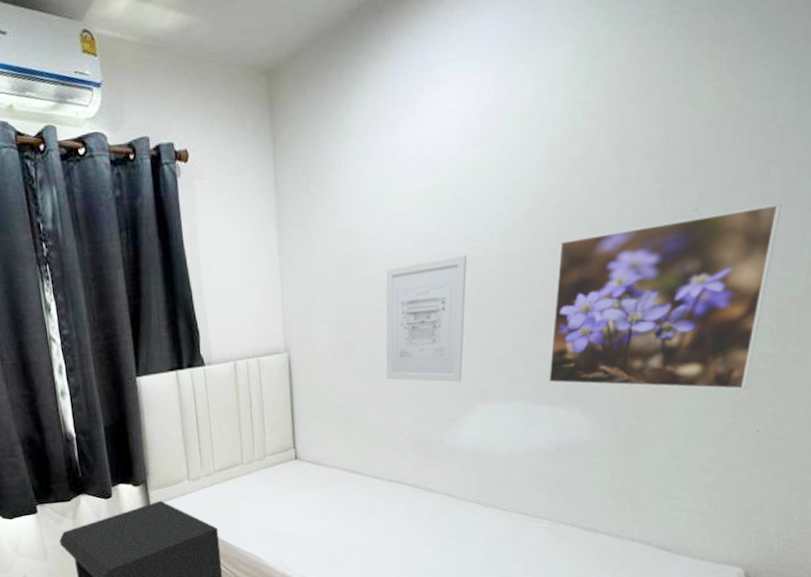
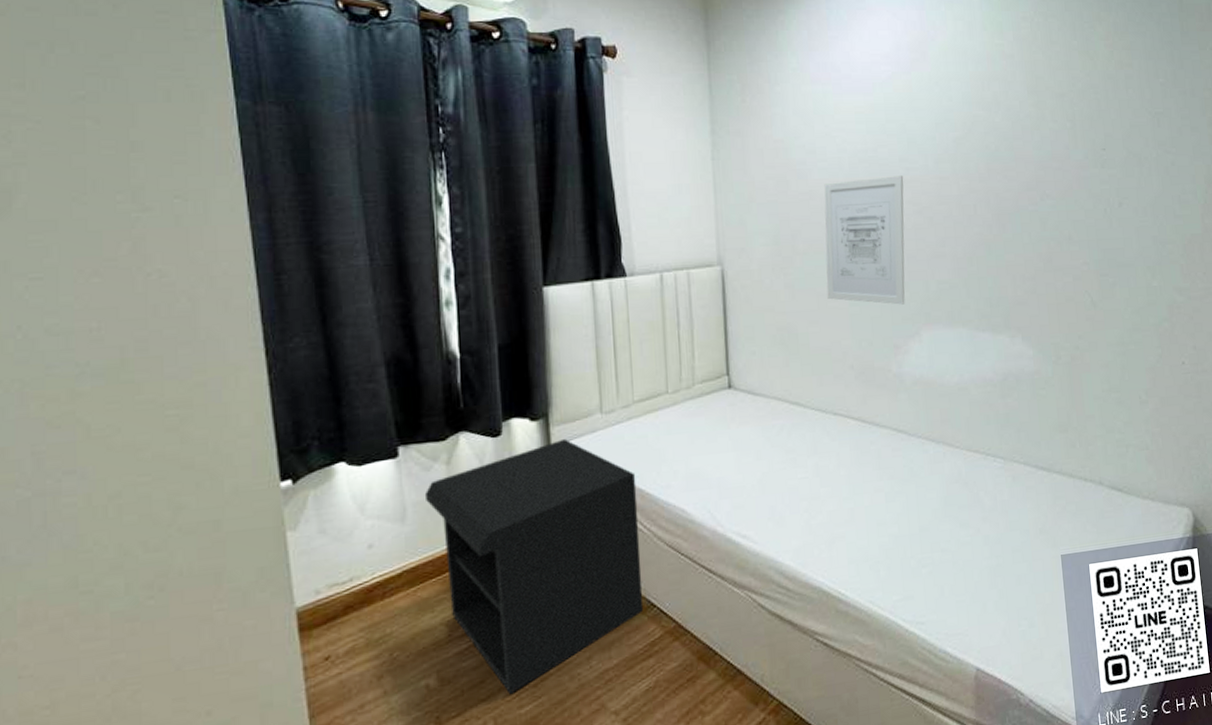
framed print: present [548,204,782,390] -> none [988,150,1174,322]

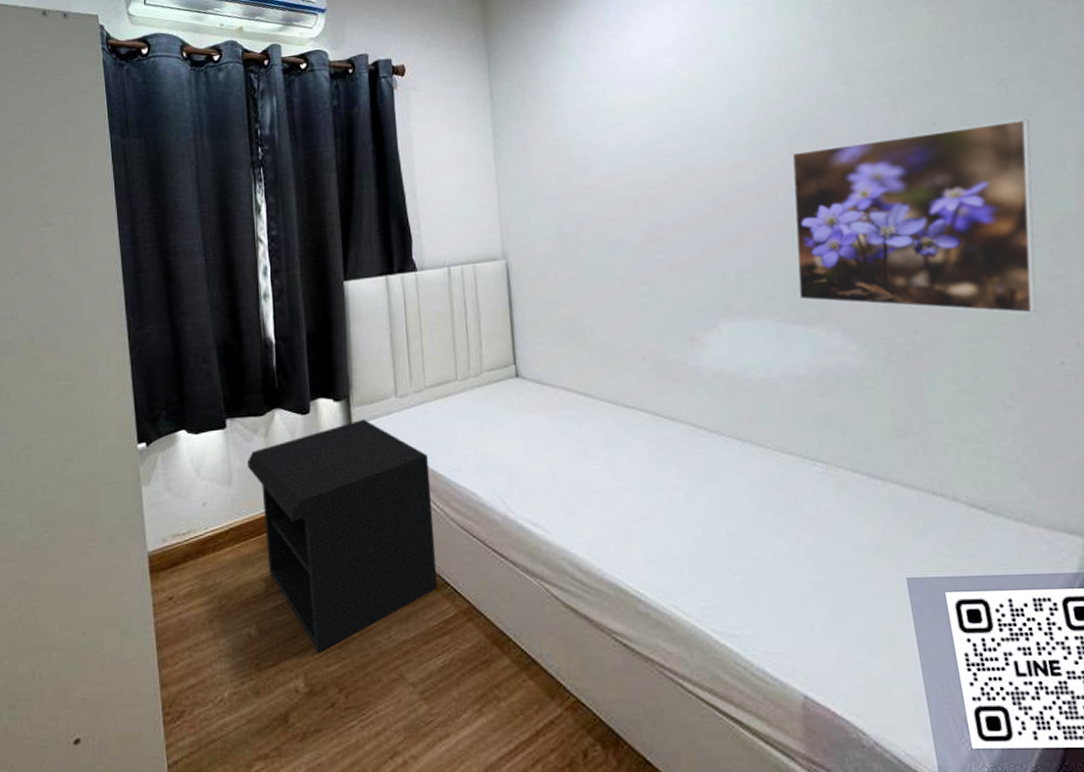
wall art: present [824,176,905,305] -> none [607,165,700,296]
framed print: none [988,150,1174,322] -> present [791,119,1037,314]

